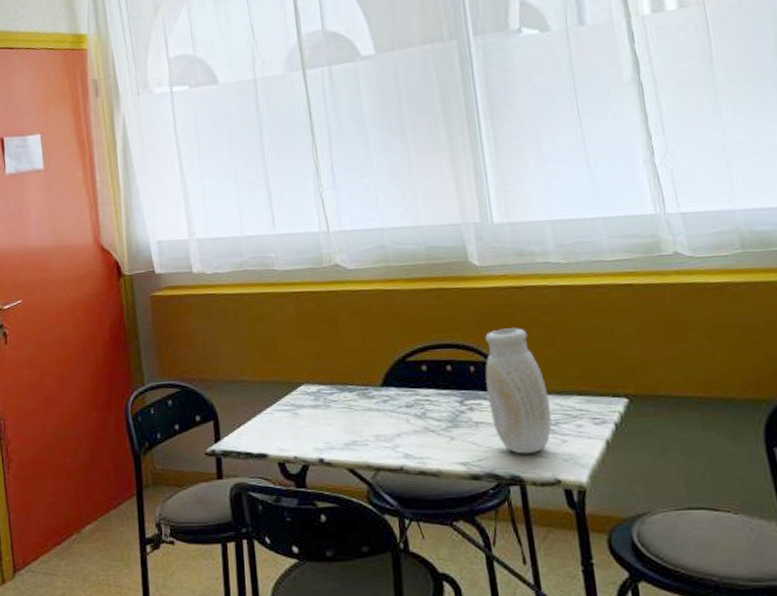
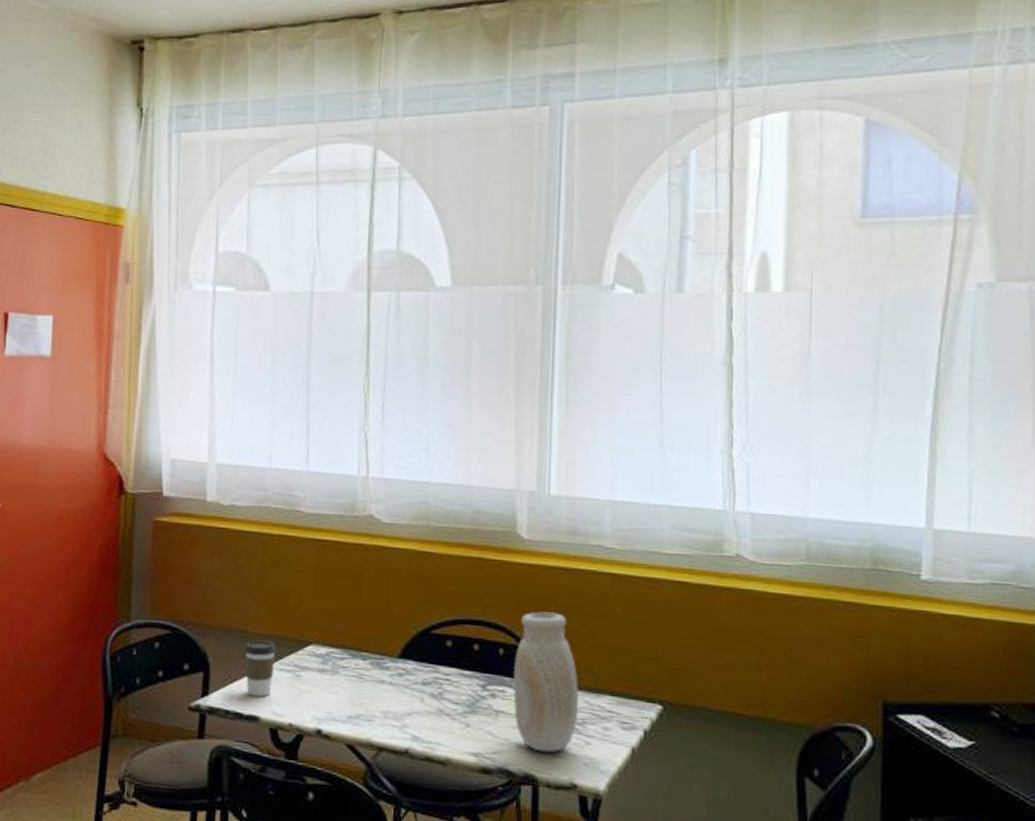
coffee cup: none [245,387,275,437] -> present [244,640,277,697]

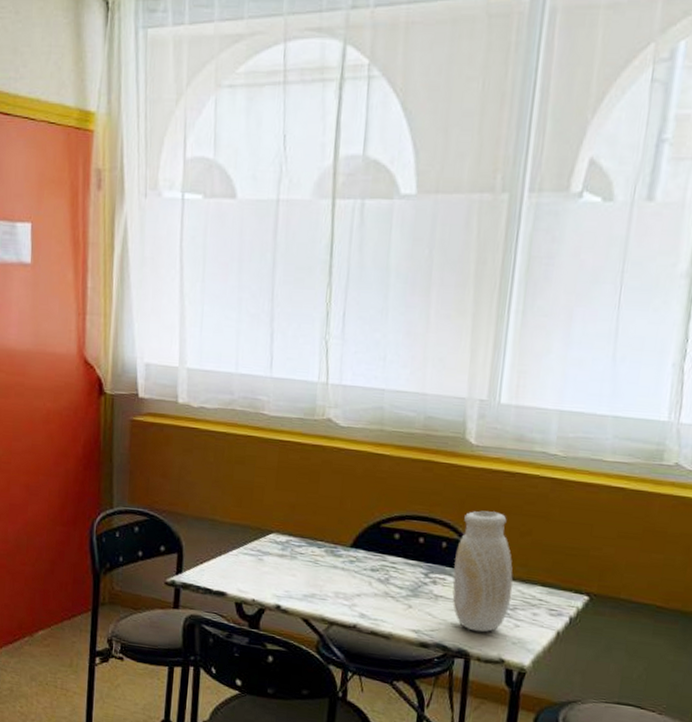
coffee cup: present [244,640,277,697] -> none [213,528,242,576]

